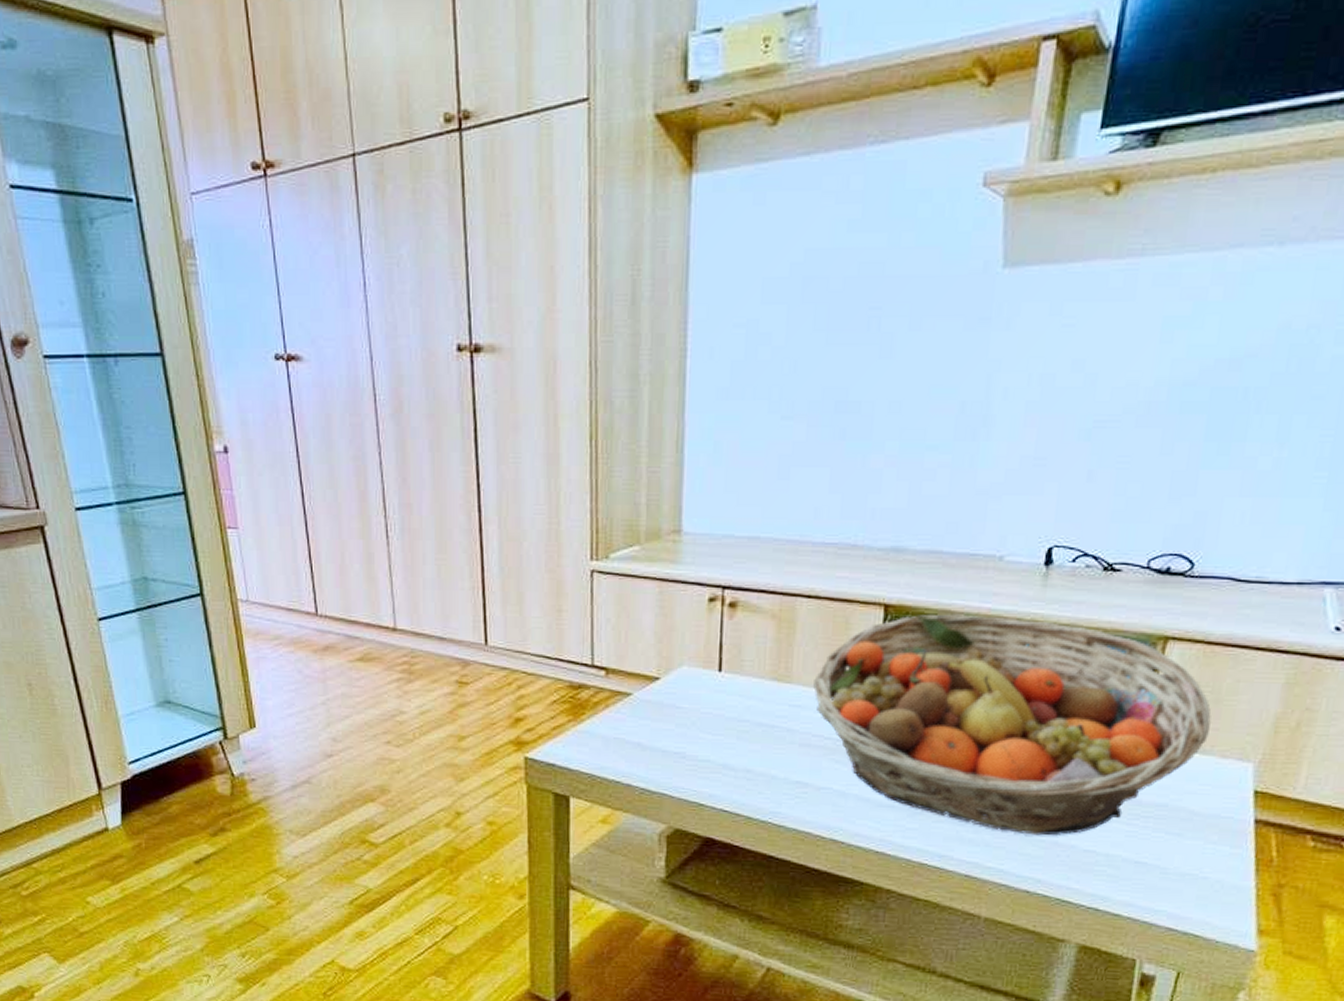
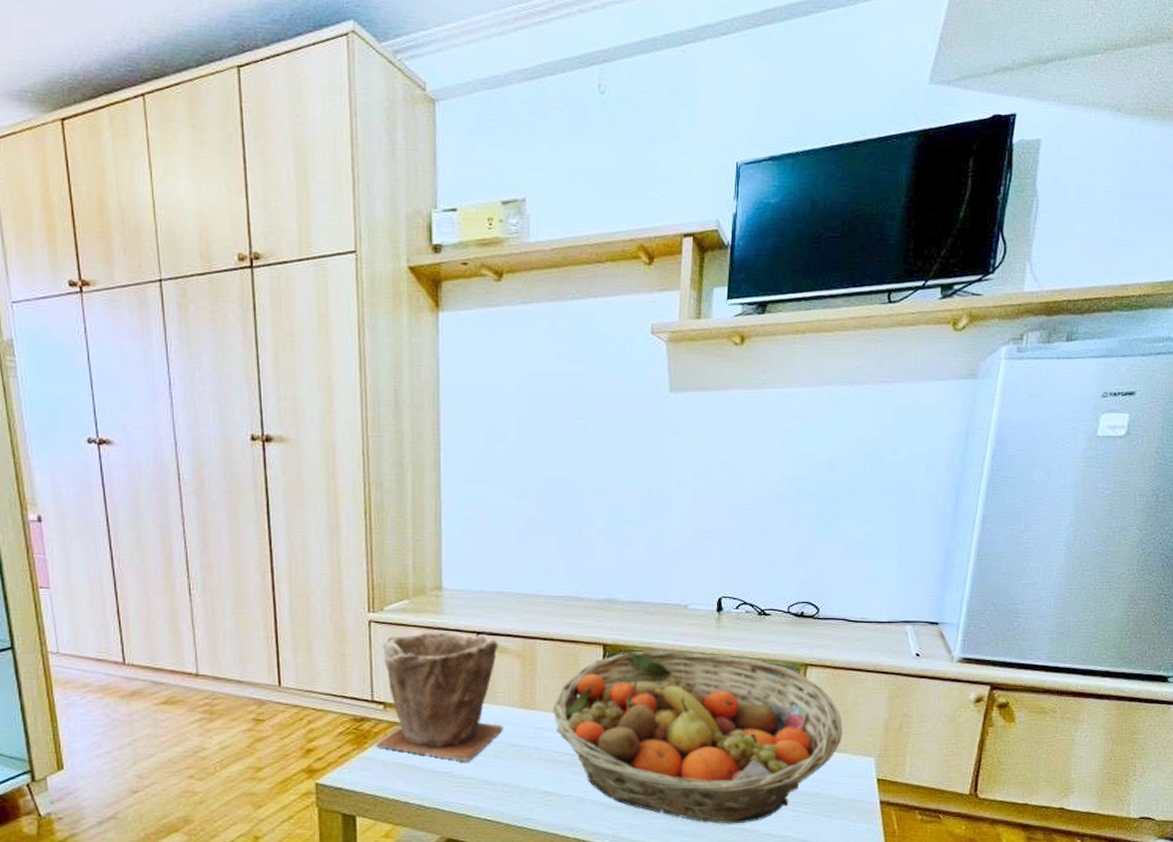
plant pot: none [594,585,749,740] -> present [375,632,503,761]

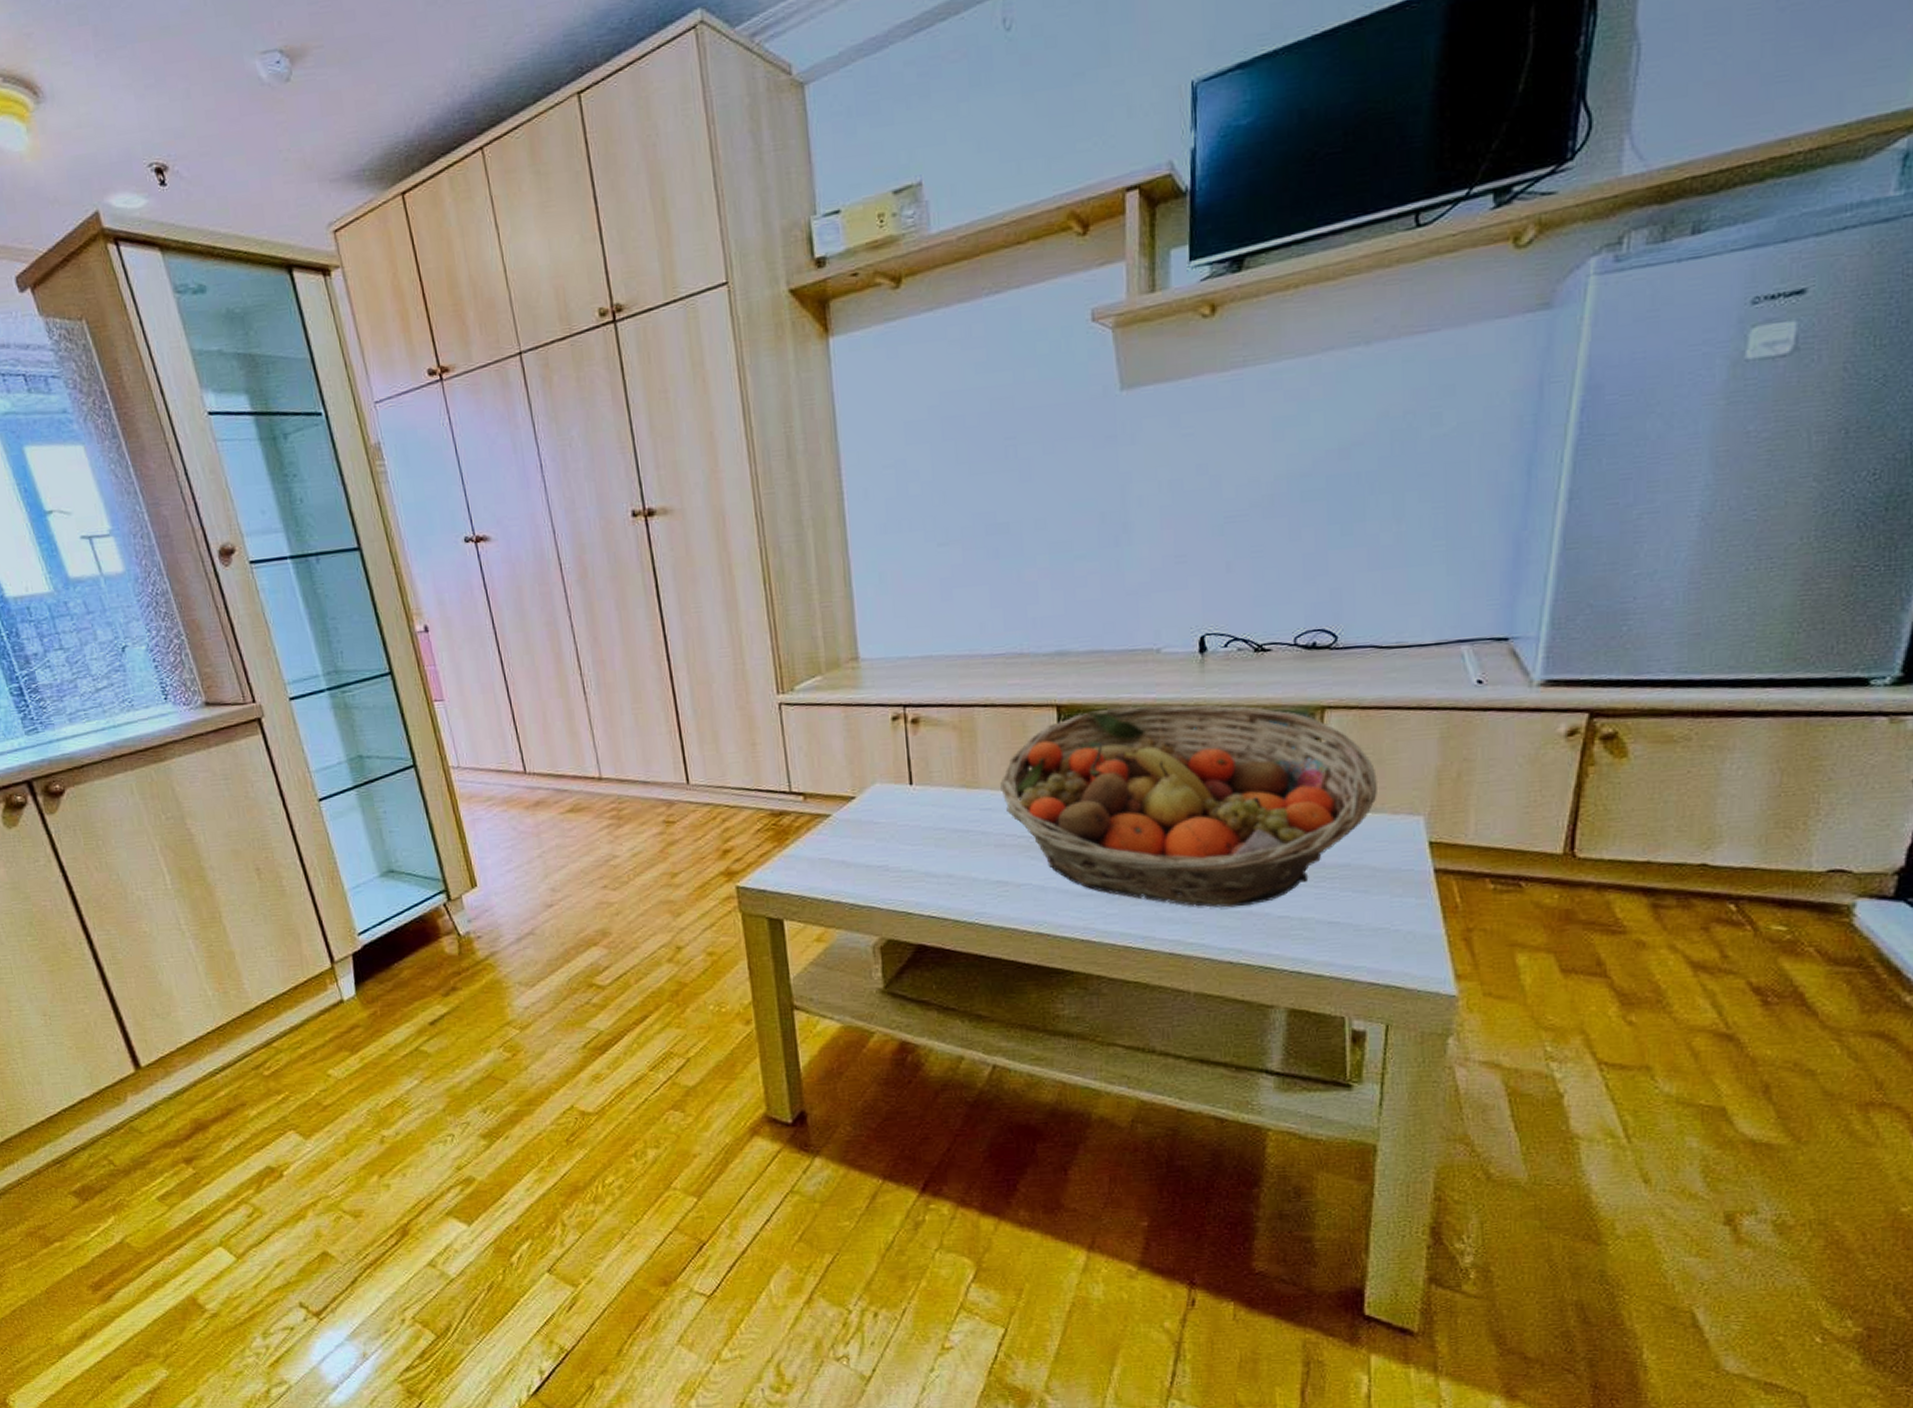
plant pot: present [375,632,503,761] -> none [797,706,943,852]

